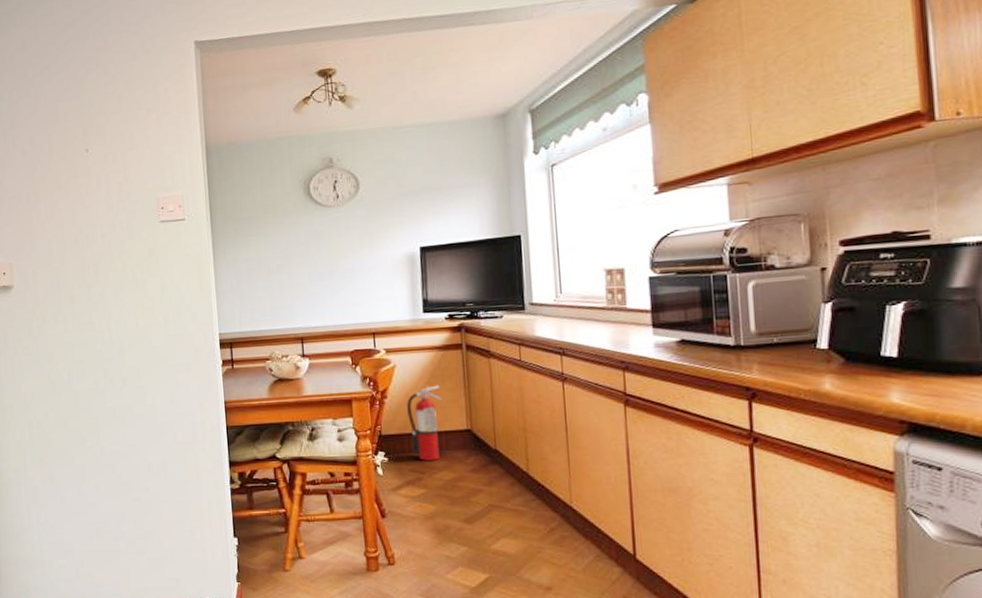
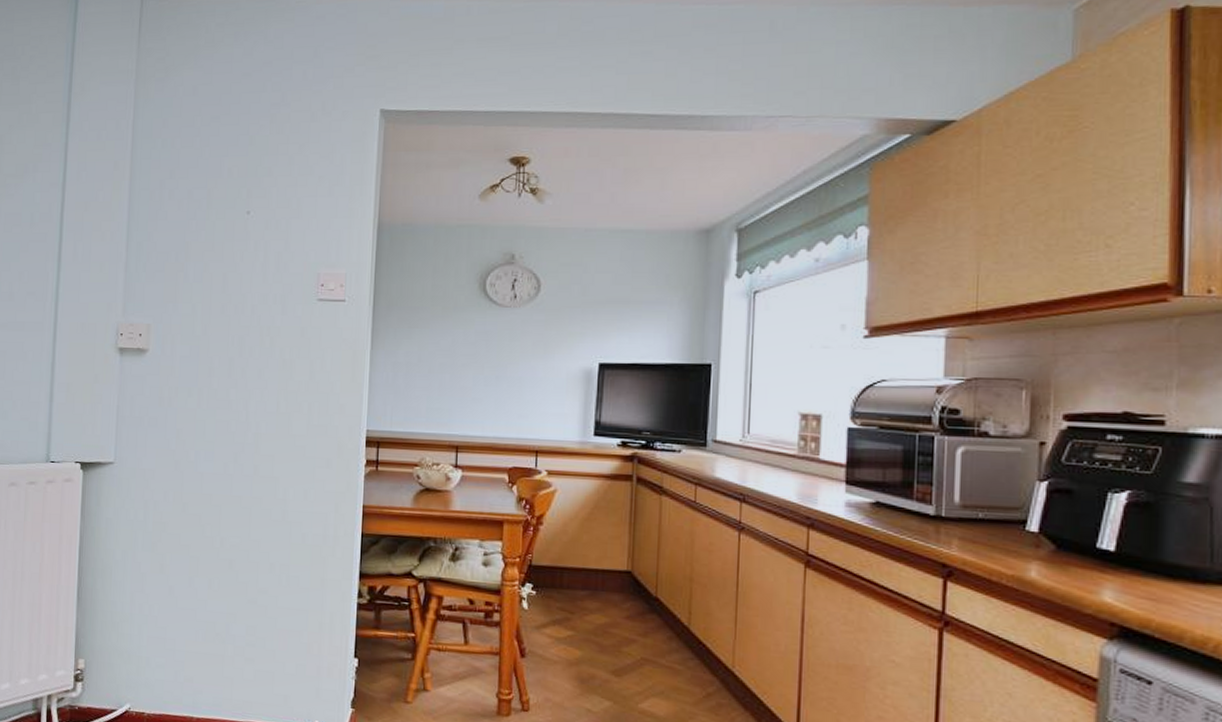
fire extinguisher: present [407,384,442,461] -> none [563,515,603,601]

